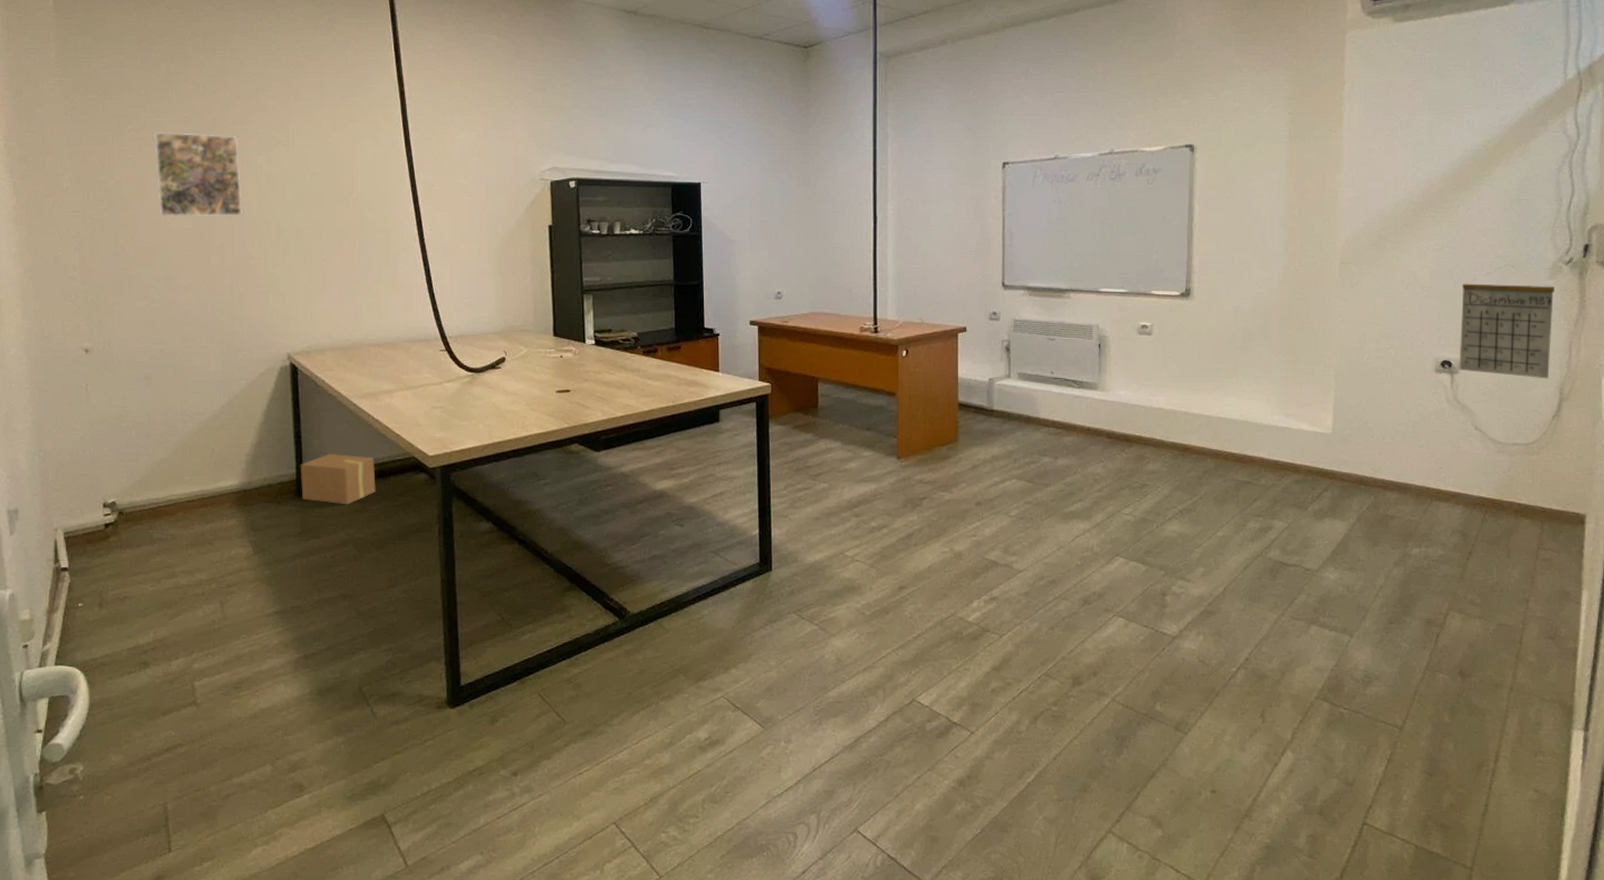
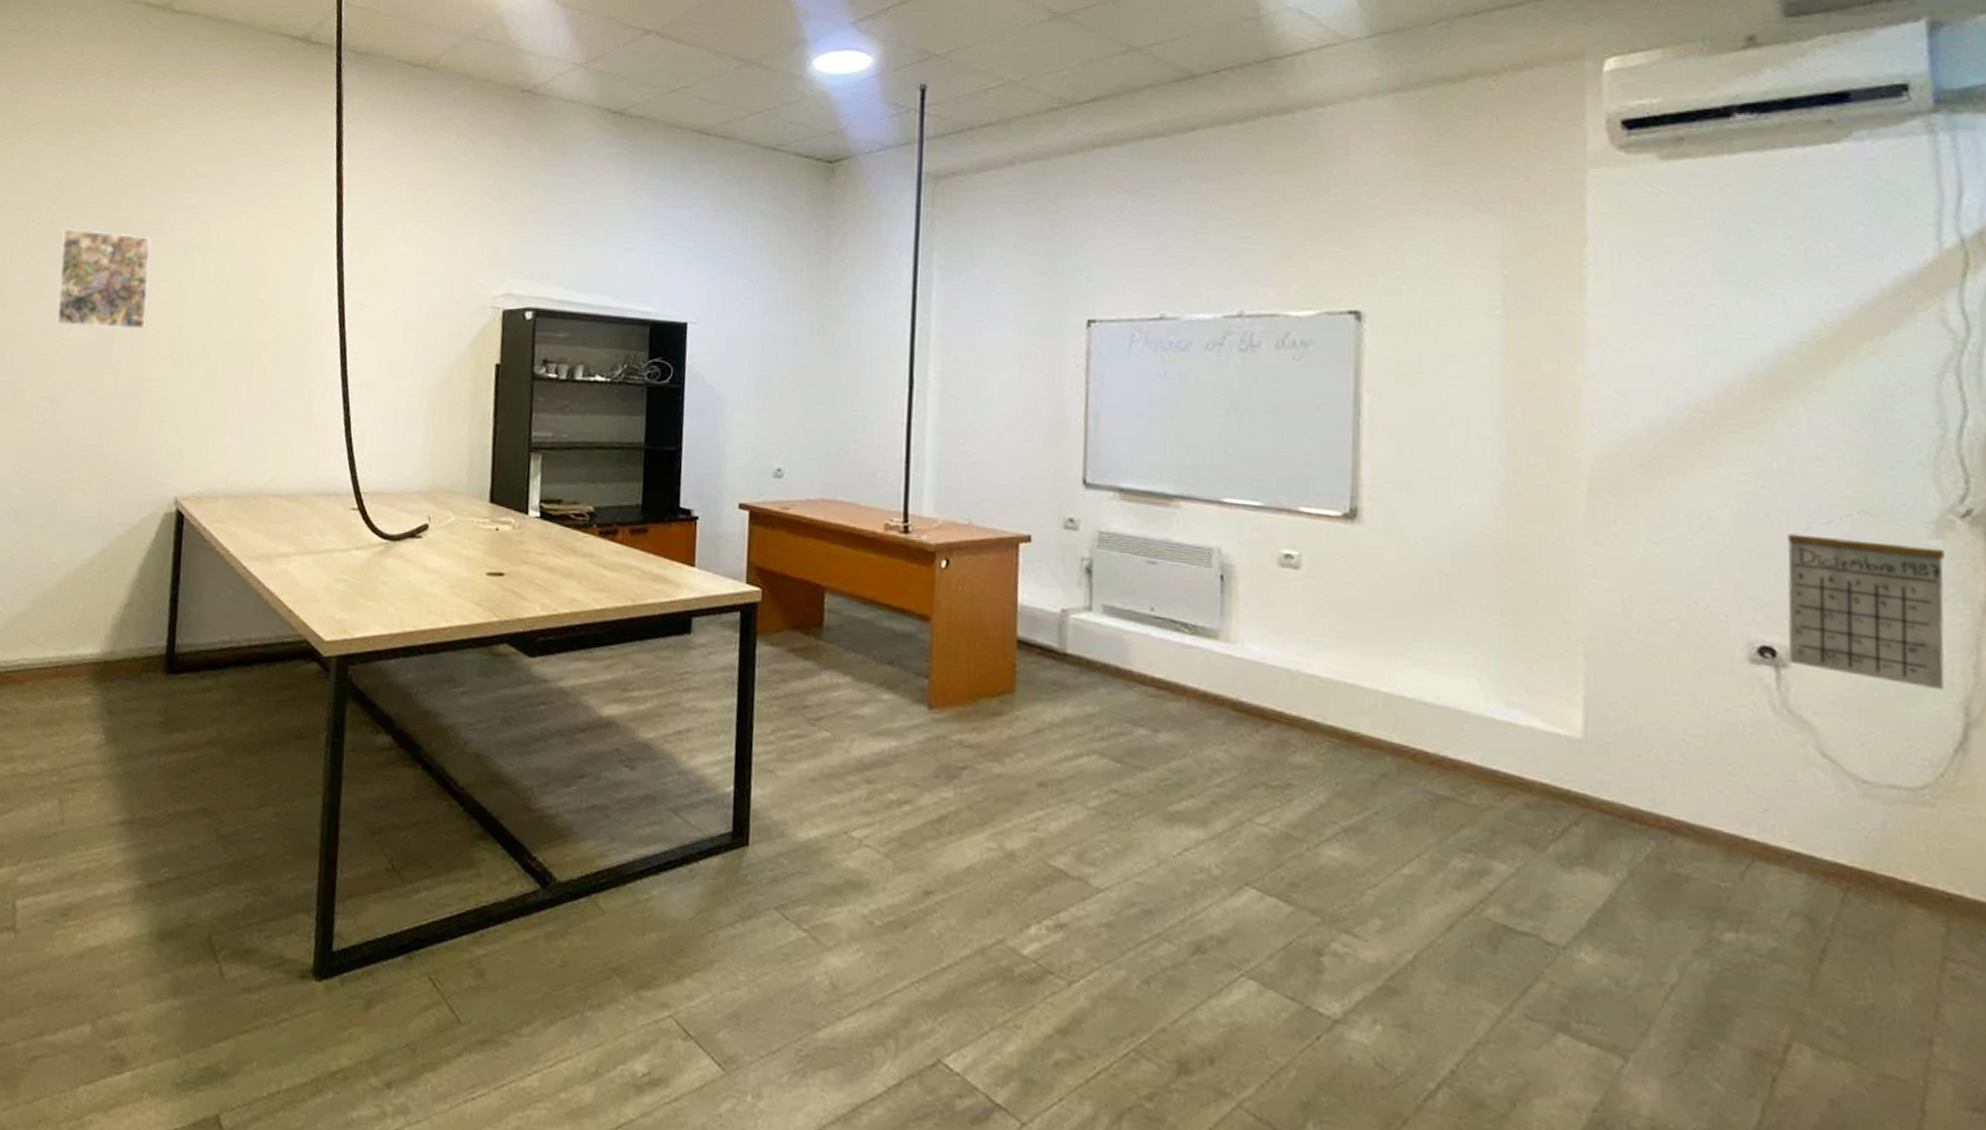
cardboard box: present [300,454,376,505] -> none [170,626,260,694]

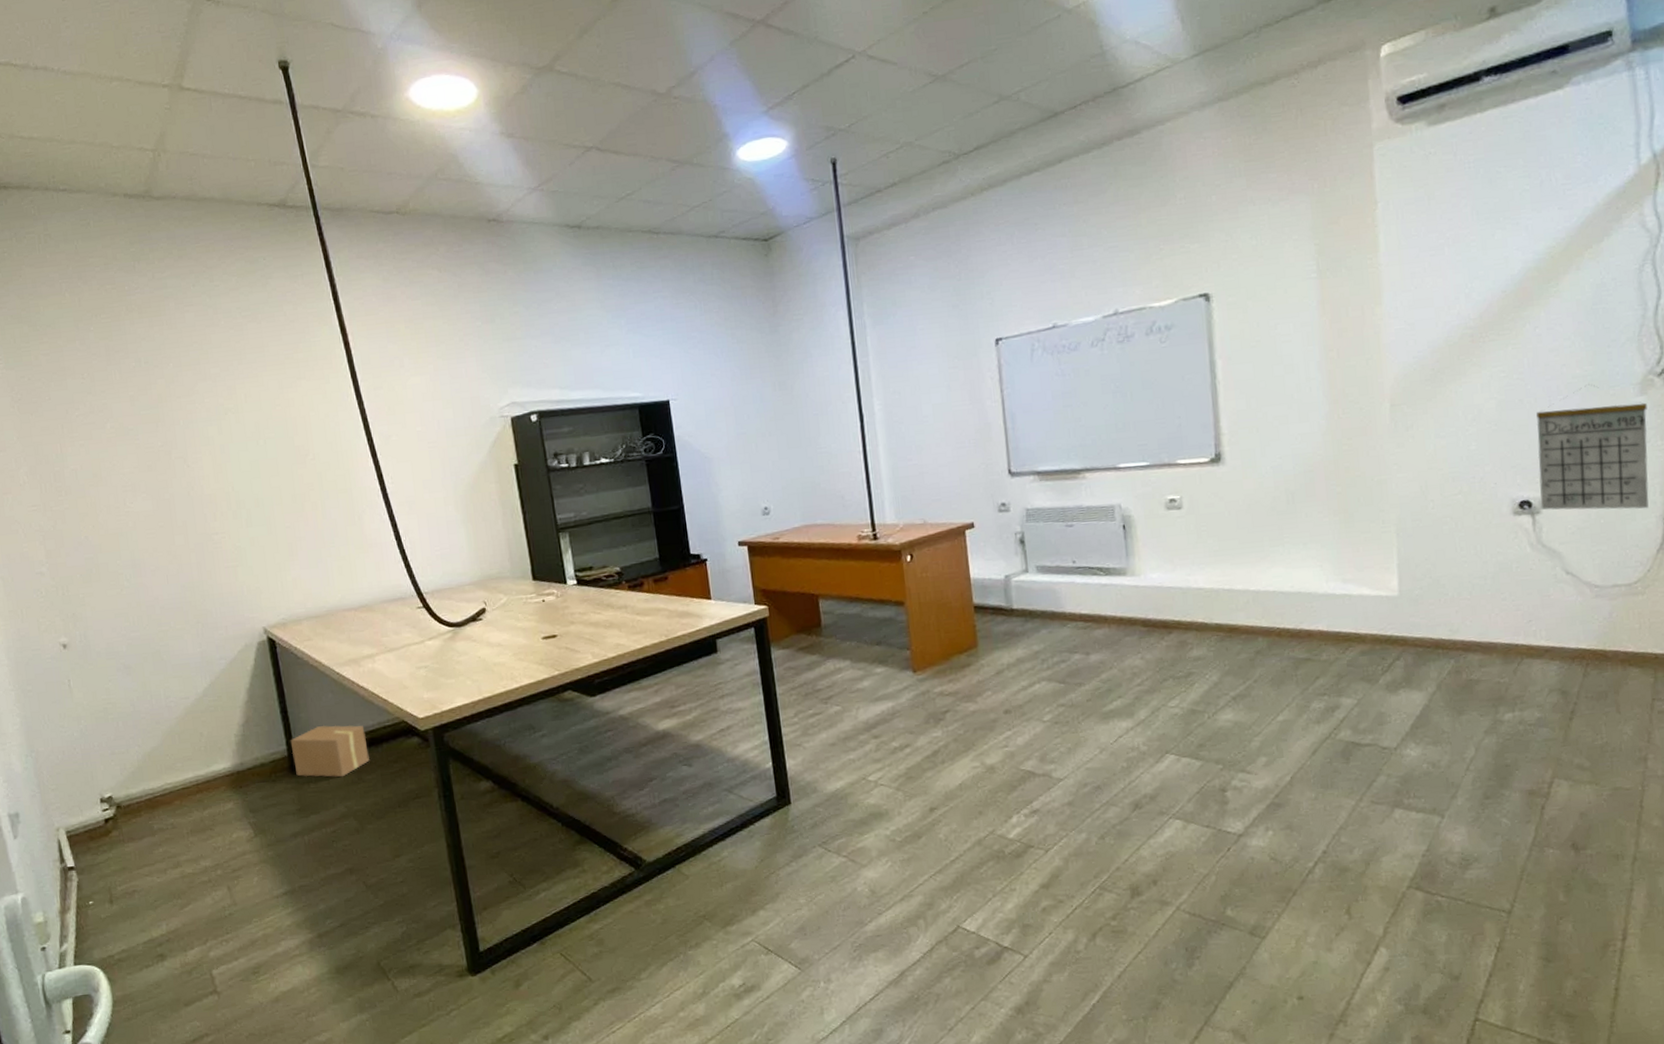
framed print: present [56,228,152,330] -> none [103,408,200,500]
cardboard box: none [170,626,260,694] -> present [290,725,370,778]

